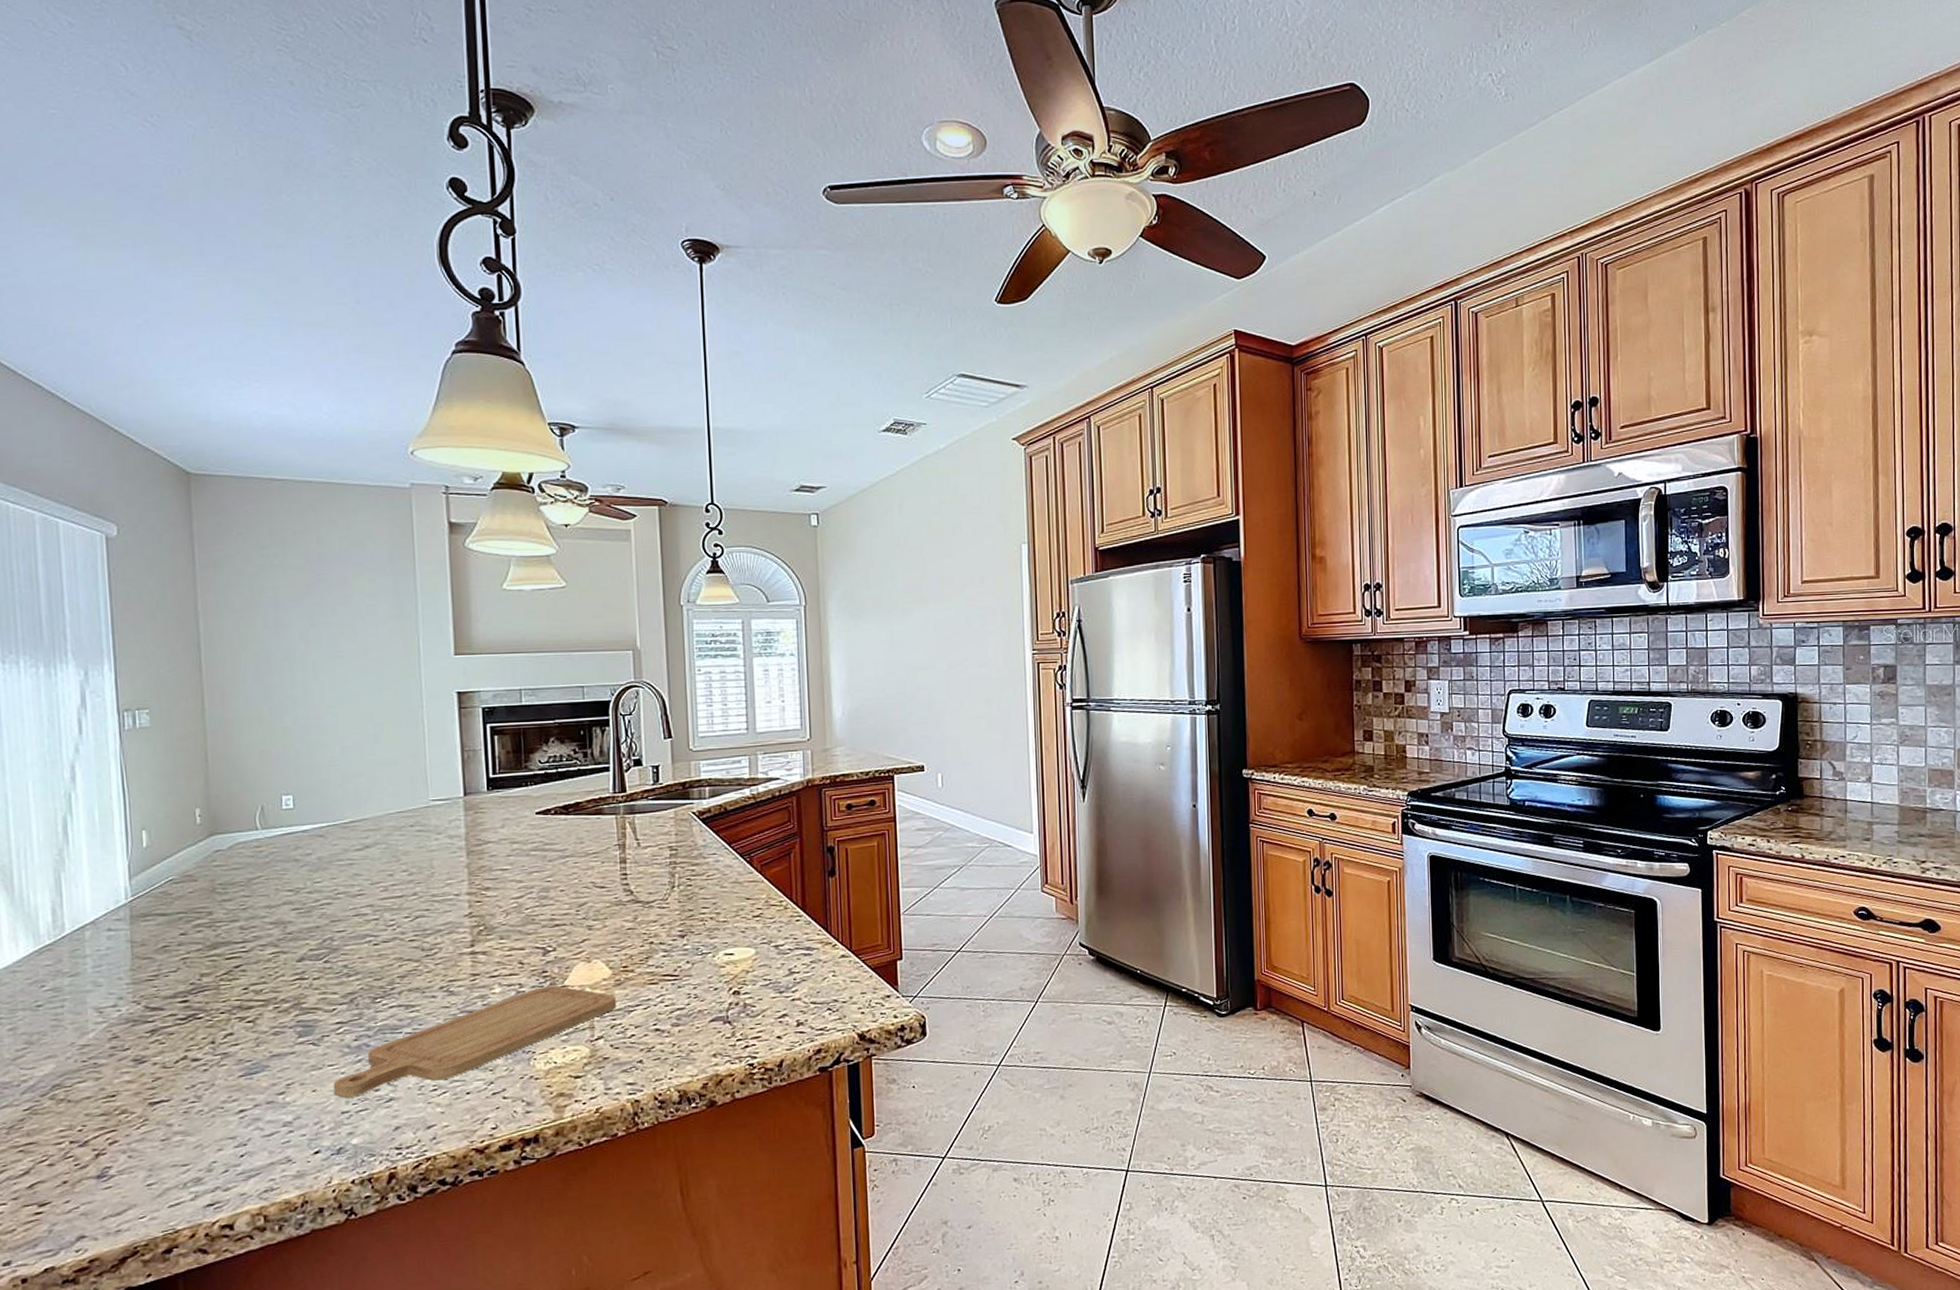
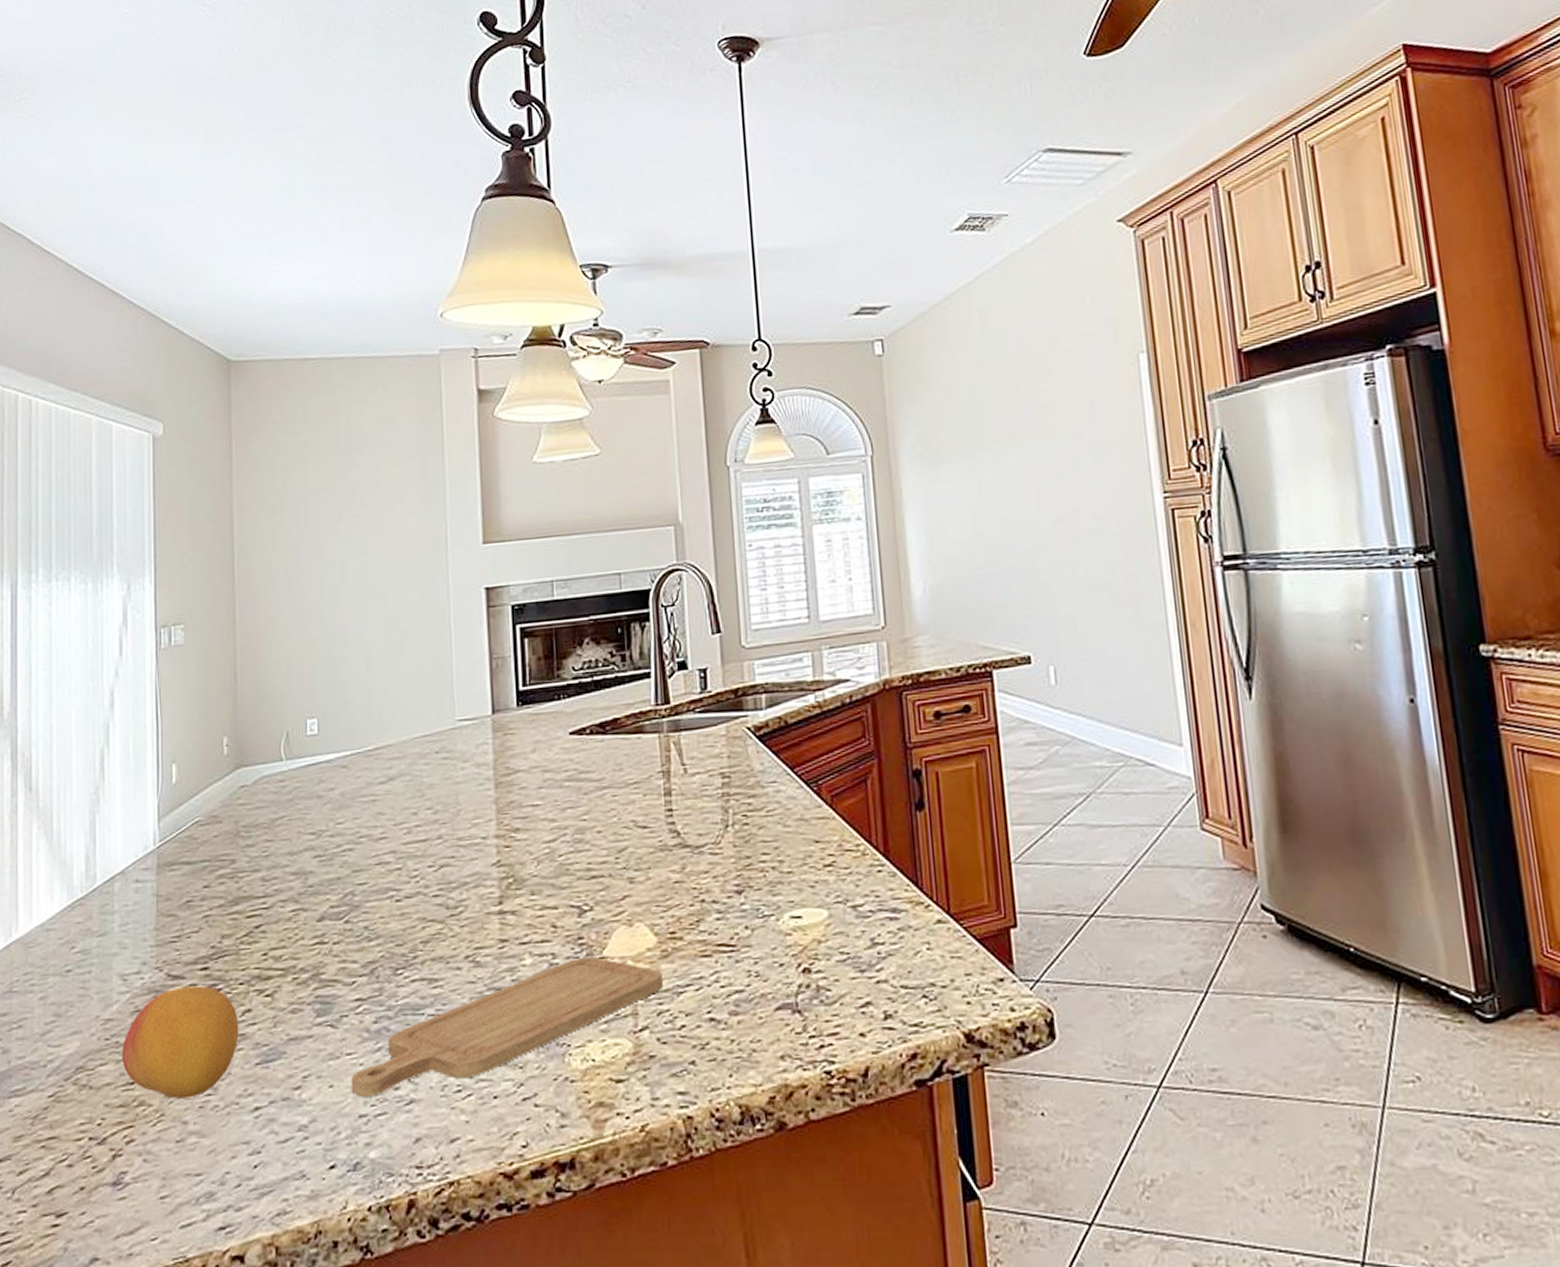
fruit: none [100,1015,222,1107] -> present [122,985,239,1099]

